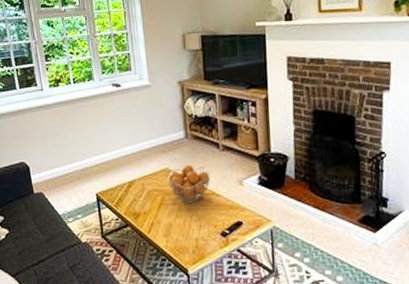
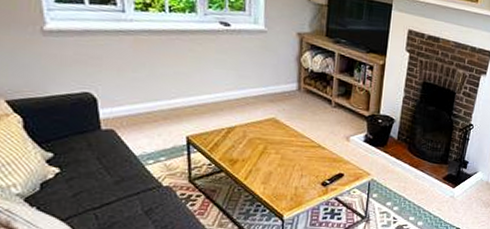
fruit basket: present [167,164,211,203] -> none [272,117,319,153]

